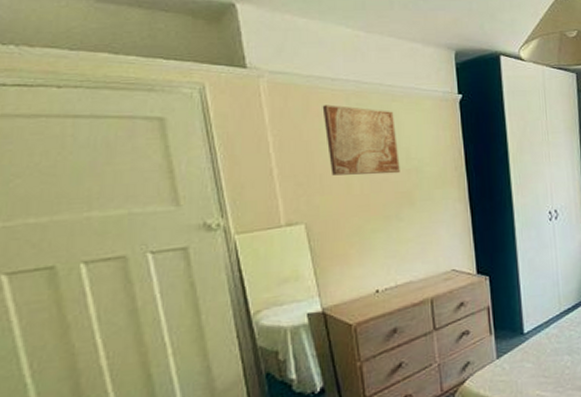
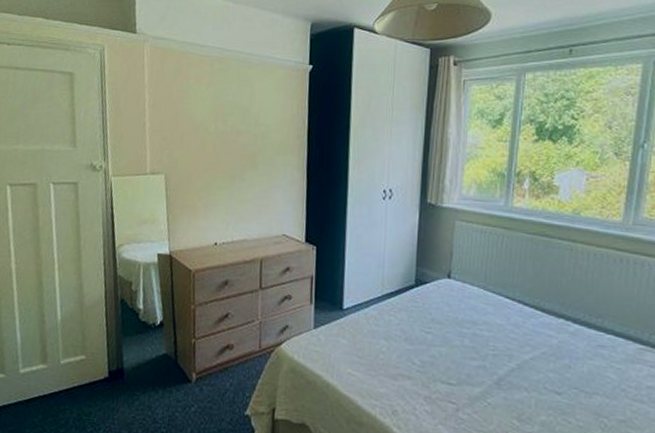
wall art: present [322,104,400,176] -> none [190,69,249,137]

